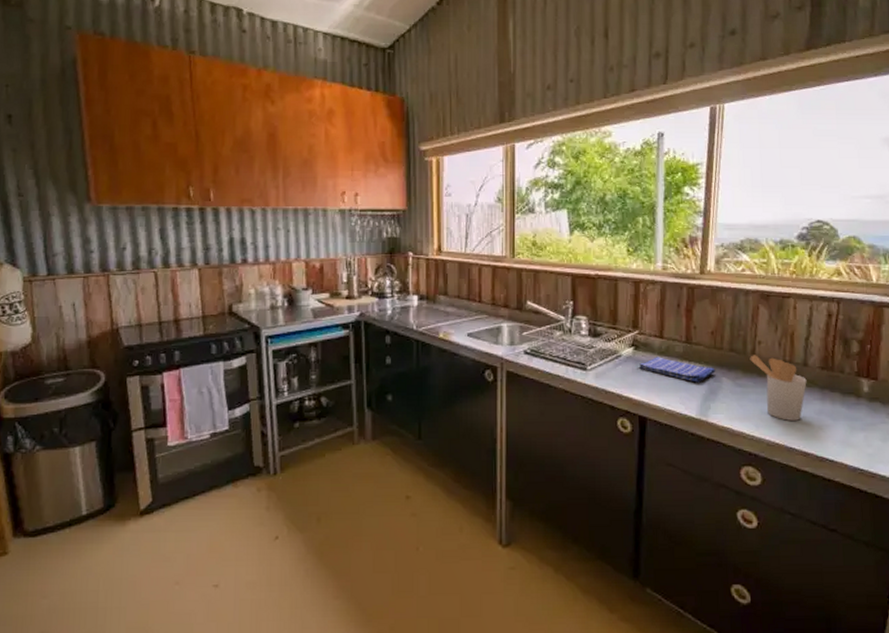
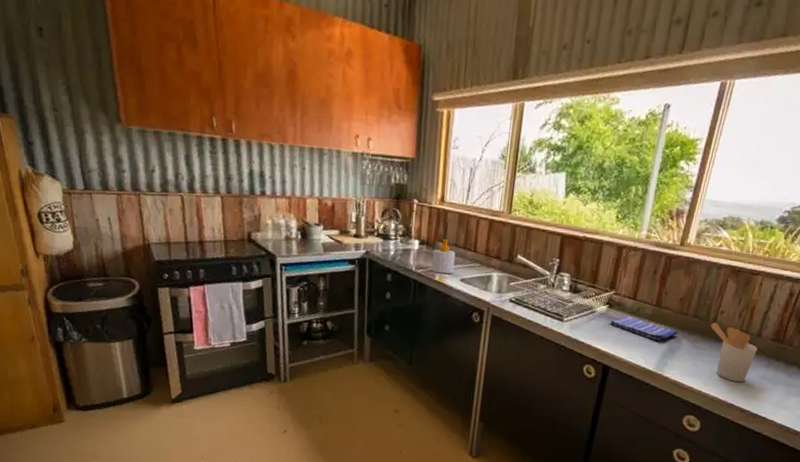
soap bottle: none [435,292,459,330] -> present [432,239,456,274]

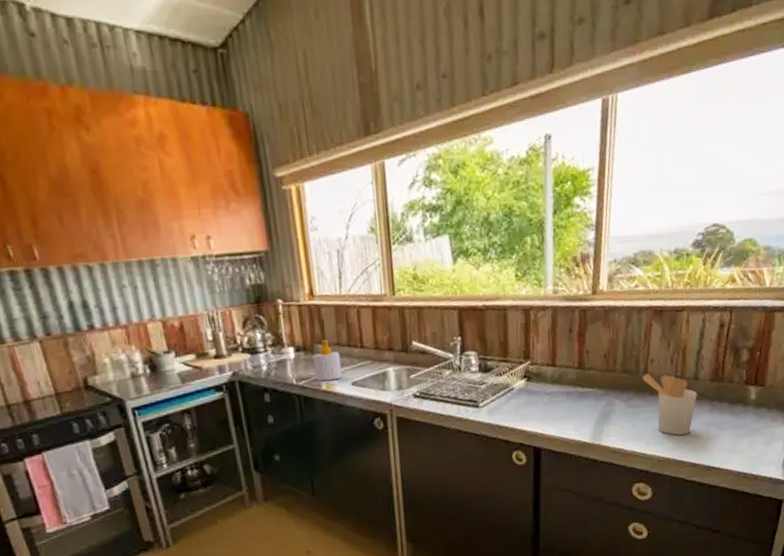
dish towel: present [610,316,678,342] -> none [532,385,608,408]

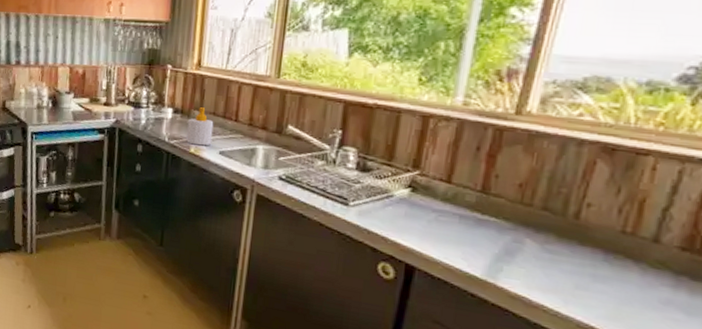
utensil holder: present [642,373,697,436] -> none [570,218,655,306]

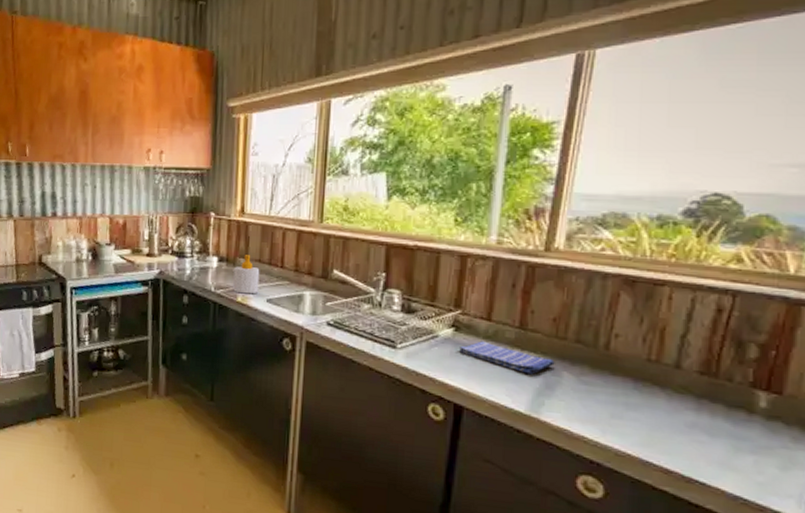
dish towel: none [415,203,518,240] -> present [459,341,555,375]

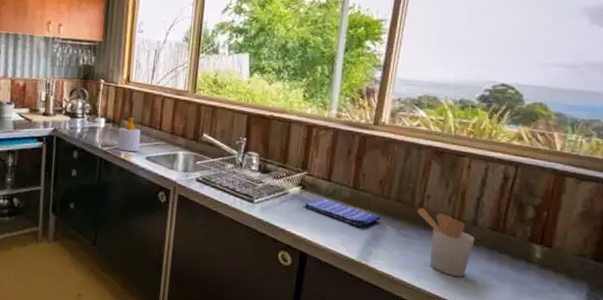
utensil holder: none [601,349,678,431] -> present [417,208,475,277]

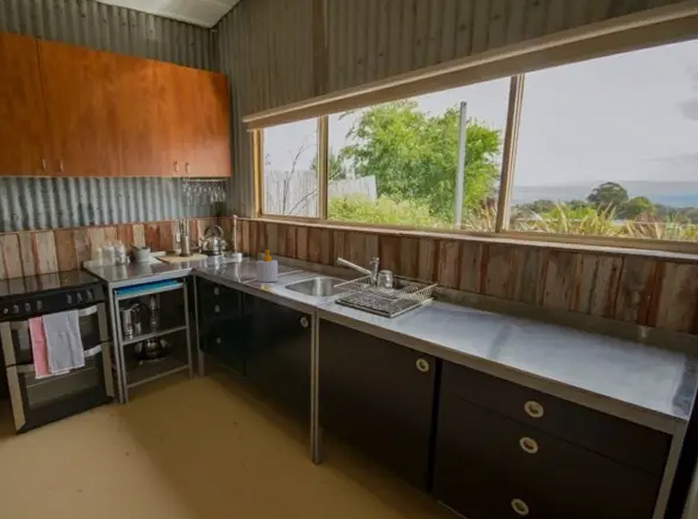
dish towel: present [305,198,381,228] -> none [437,306,506,329]
utensil holder: present [417,208,475,277] -> none [538,305,589,362]

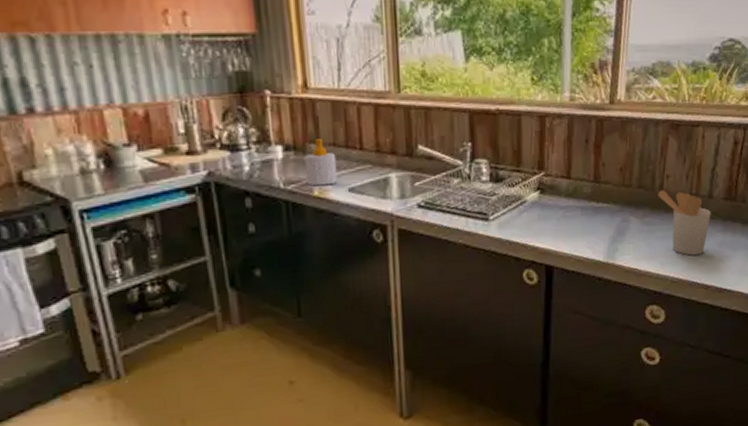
utensil holder: none [538,305,589,362] -> present [658,190,711,256]

